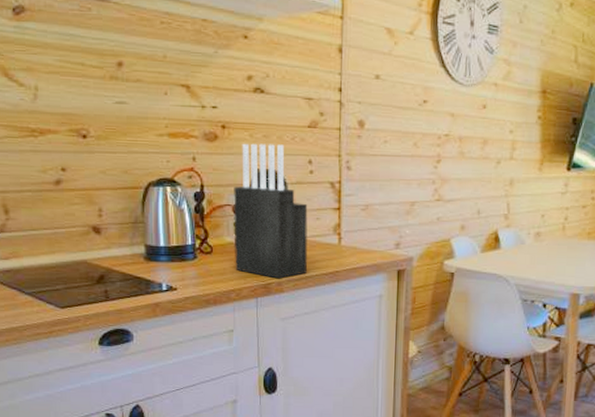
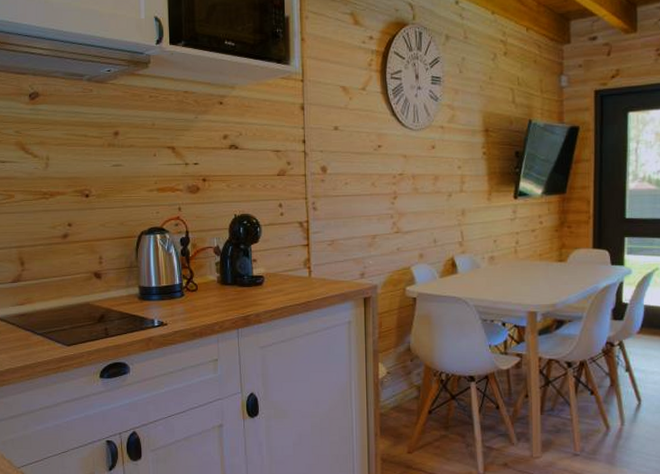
knife block: present [234,143,308,279] -> none [214,192,281,311]

